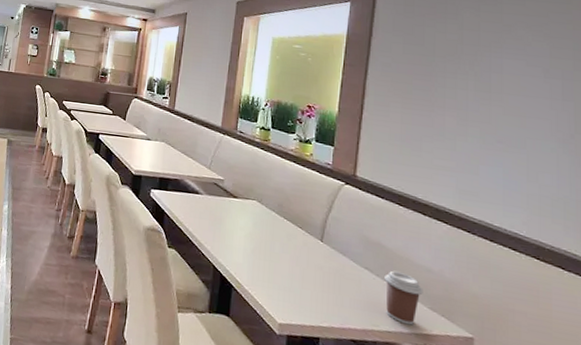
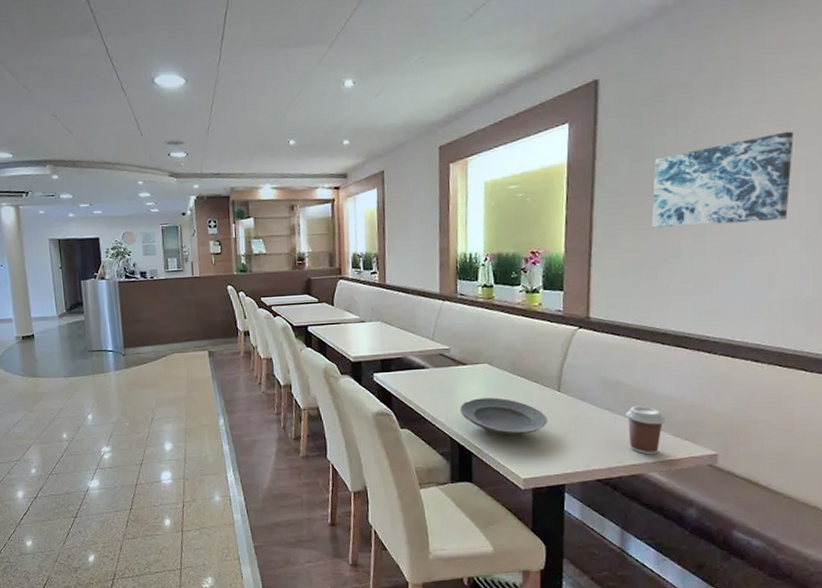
plate: none [226,232,308,278] -> present [460,397,547,437]
wall art: none [419,42,551,120] -> present [652,131,794,228]

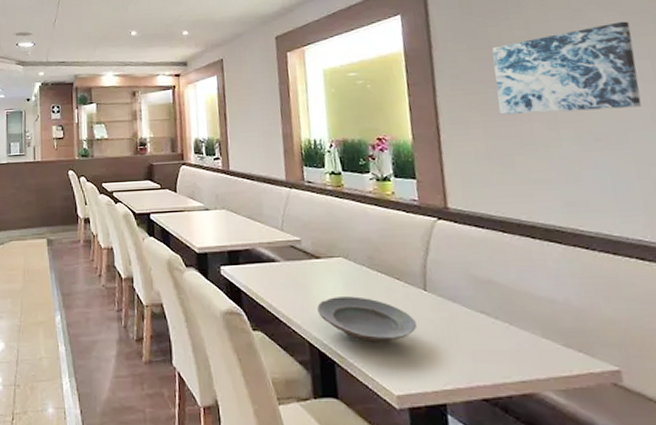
coffee cup: present [626,405,666,455] -> none [504,309,553,369]

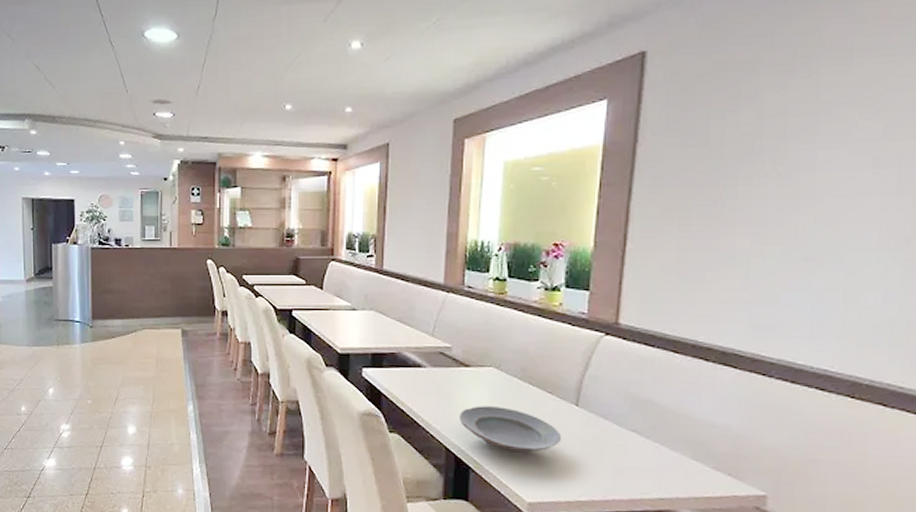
wall art: present [492,21,642,115] -> none [701,120,885,226]

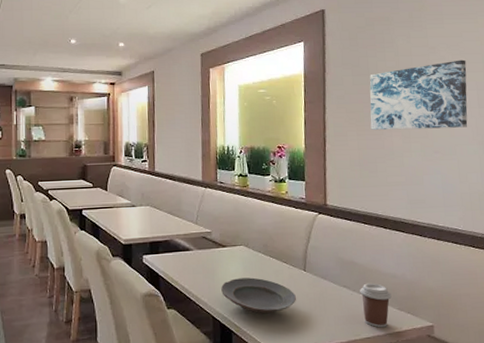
coffee cup: none [656,430,705,489] -> present [360,283,392,328]
wall art: none [701,120,885,226] -> present [369,59,468,131]

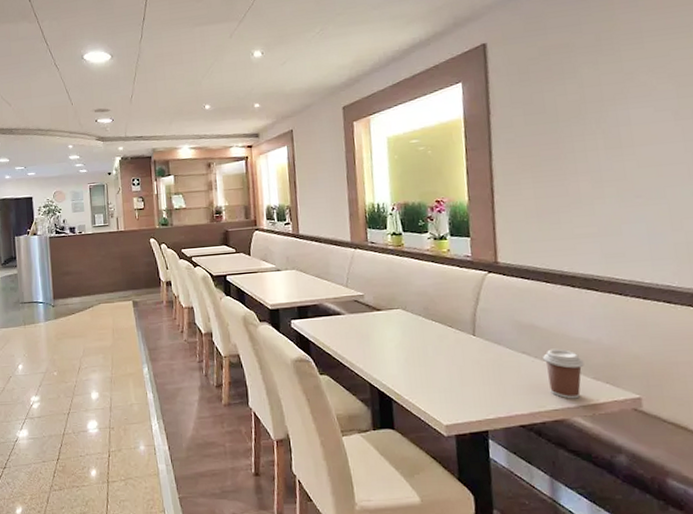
plate: present [221,277,296,314] -> none [377,342,465,382]
wall art: present [369,59,468,131] -> none [546,83,681,176]

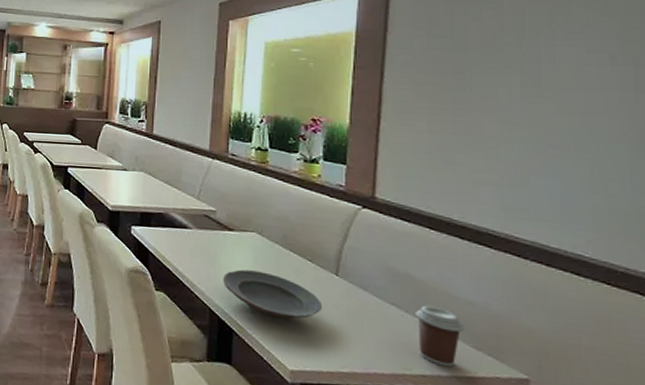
plate: none [377,342,465,382] -> present [223,269,322,320]

